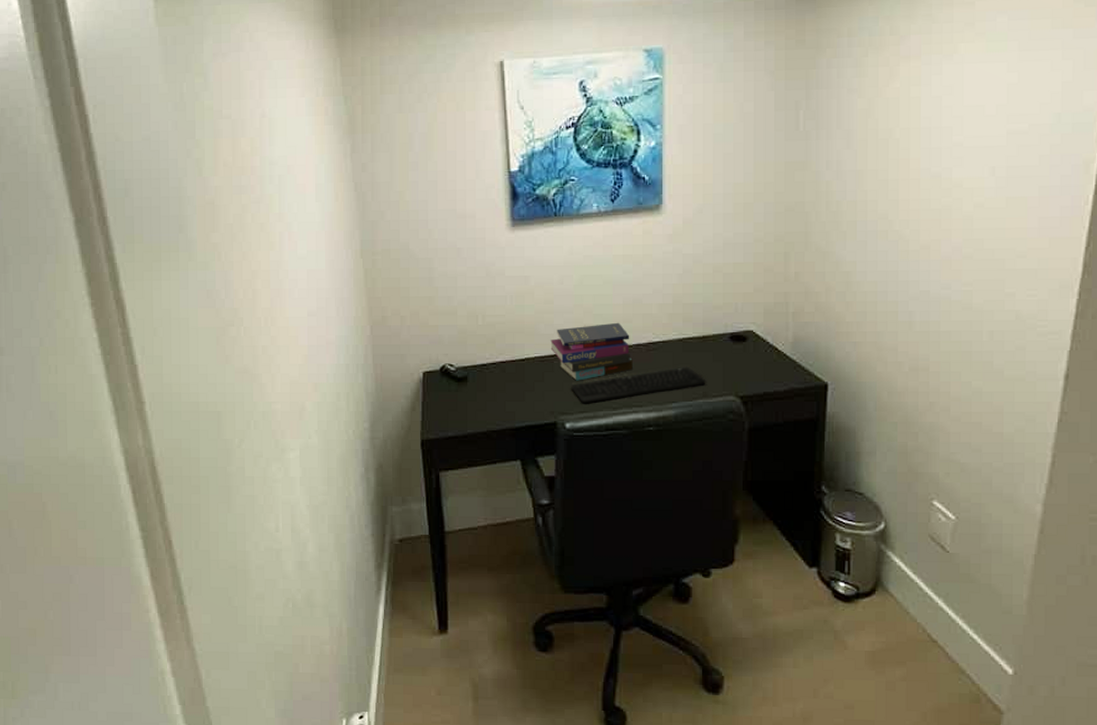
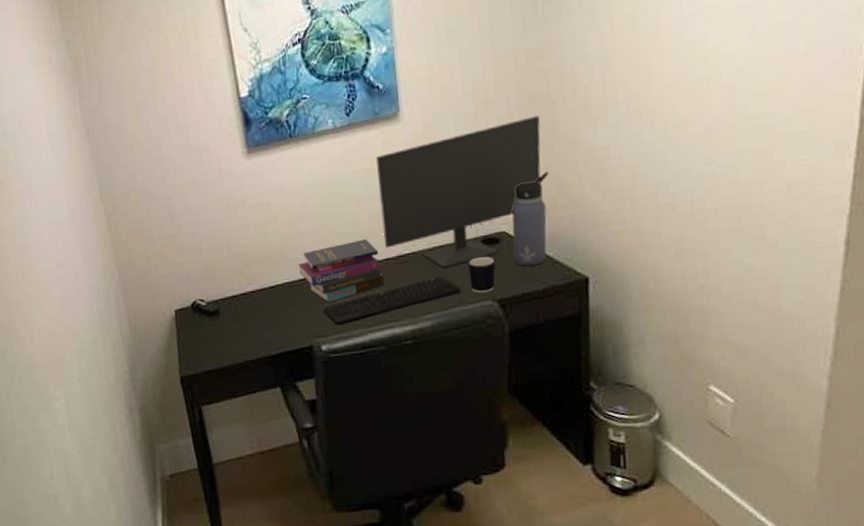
computer monitor: none [636,224,793,360] -> present [376,115,541,268]
mug: none [715,352,742,388] -> present [468,256,496,294]
water bottle: none [758,278,798,367] -> present [512,171,549,267]

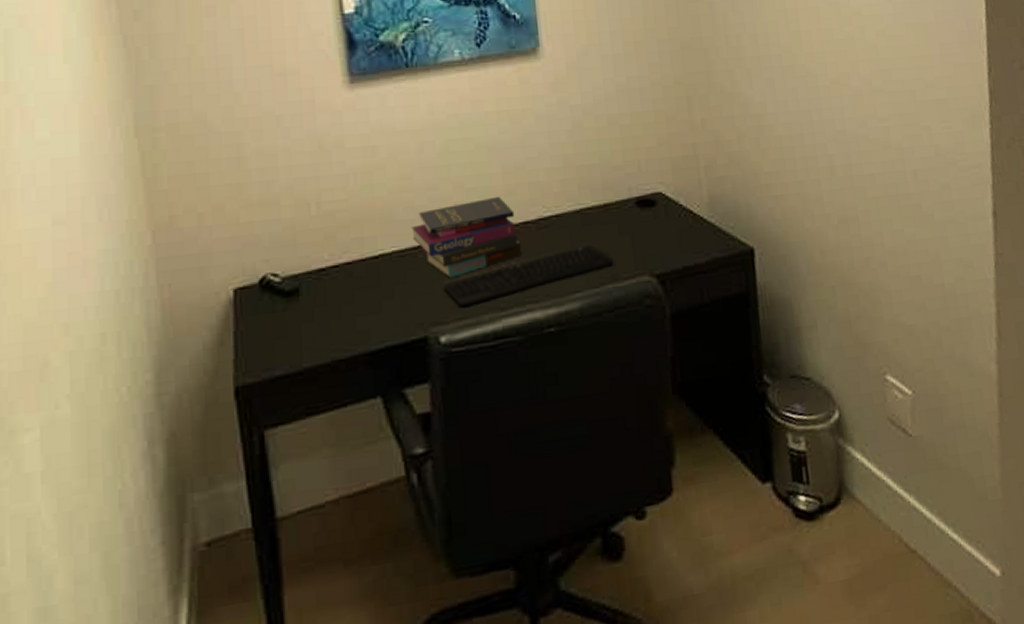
computer monitor: present [376,115,541,268] -> none [512,63,697,235]
mug: present [468,256,496,294] -> none [621,221,653,267]
water bottle: present [512,171,549,267] -> none [668,125,708,235]

